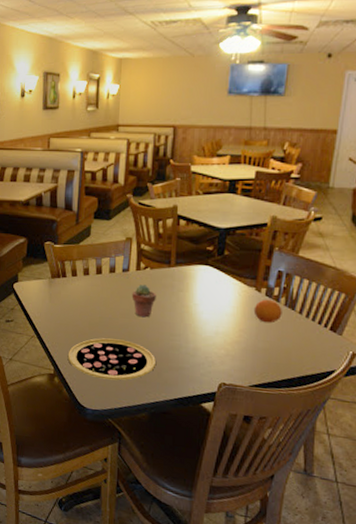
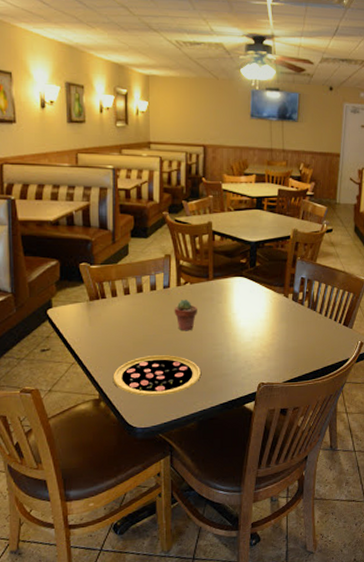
fruit: present [253,299,282,323] -> none [283,303,306,325]

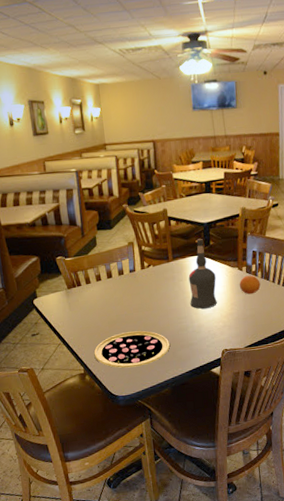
potted succulent: present [174,299,197,331] -> none [140,280,162,309]
liquor bottle: none [228,259,259,336] -> present [188,239,217,309]
fruit: none [283,303,306,325] -> present [239,275,261,295]

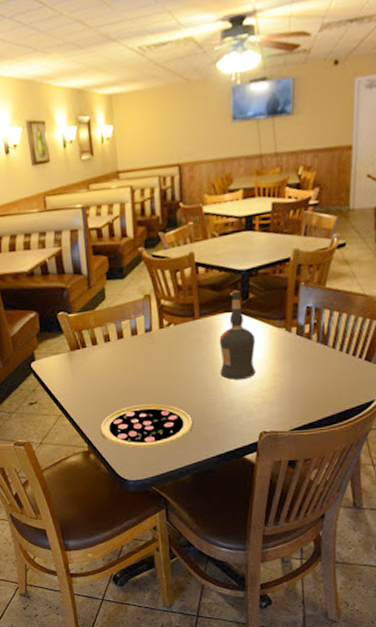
fruit: present [239,275,261,295] -> none [286,338,315,363]

